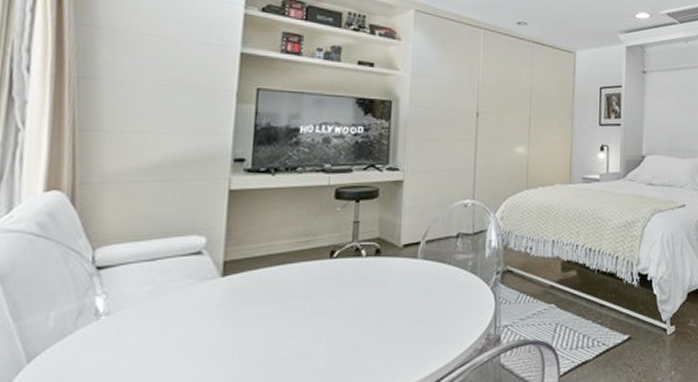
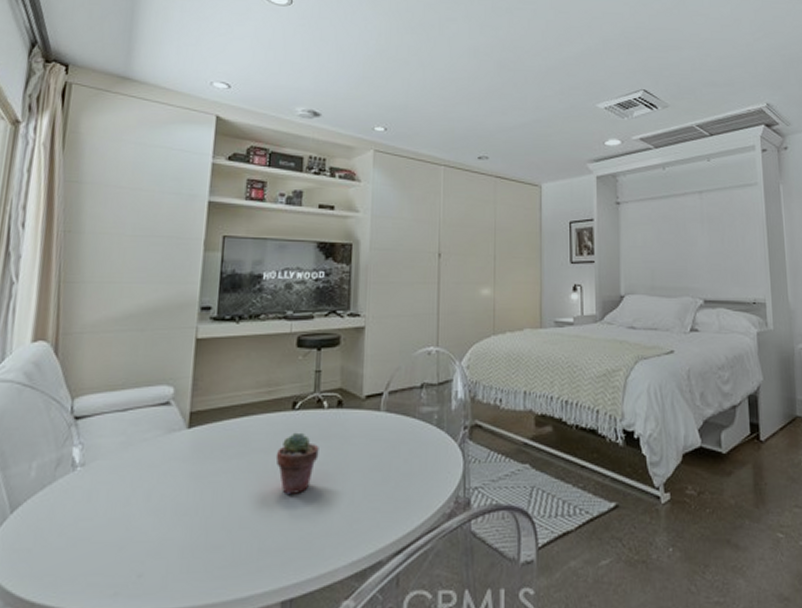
potted succulent: none [313,279,357,338] -> present [275,432,319,496]

